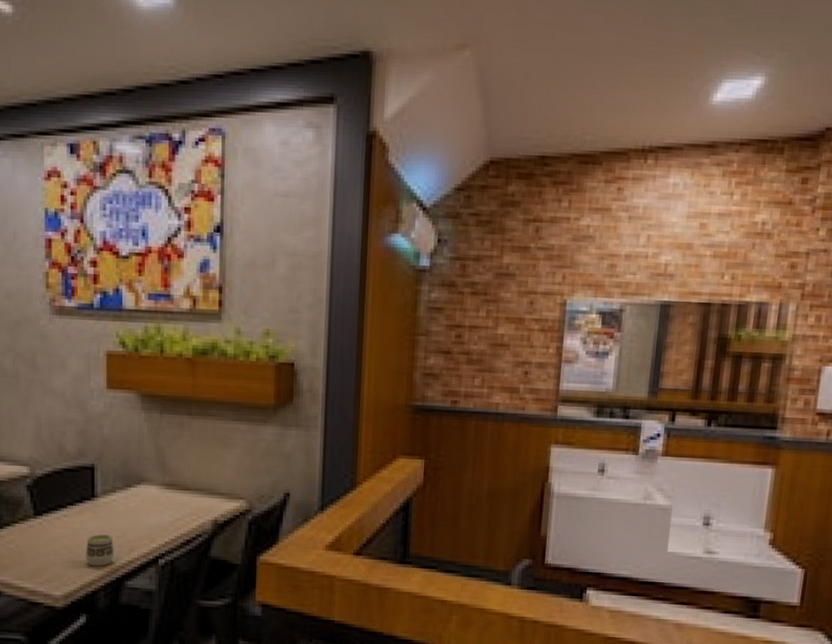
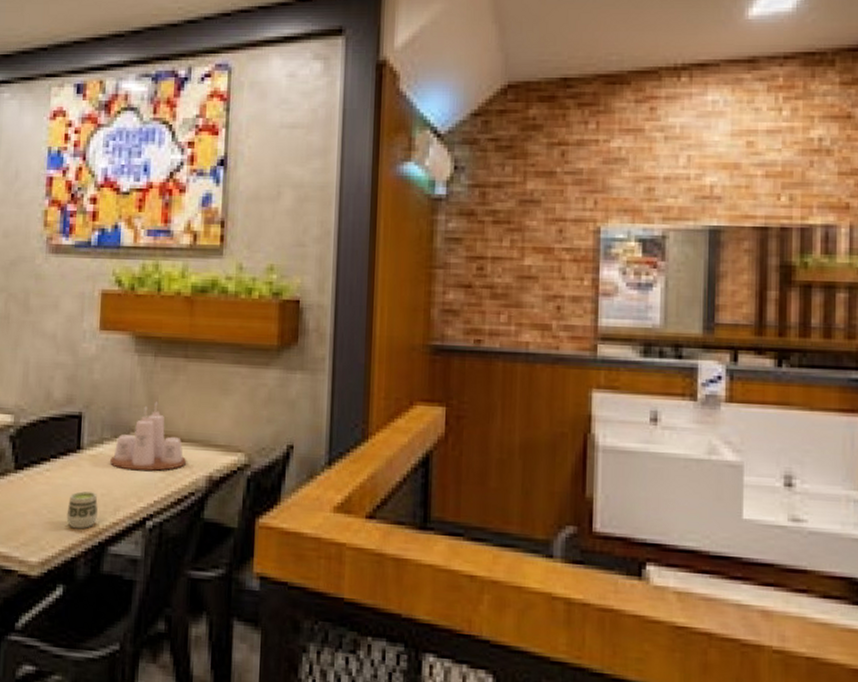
condiment set: none [123,454,194,516] -> present [110,401,187,471]

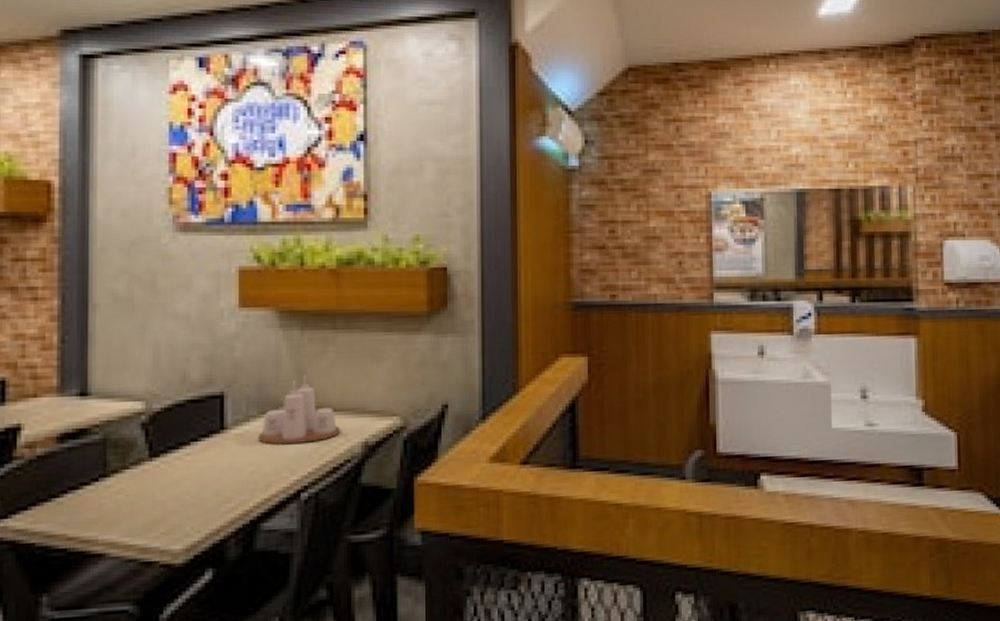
cup: present [66,491,99,529] -> none [212,471,248,510]

